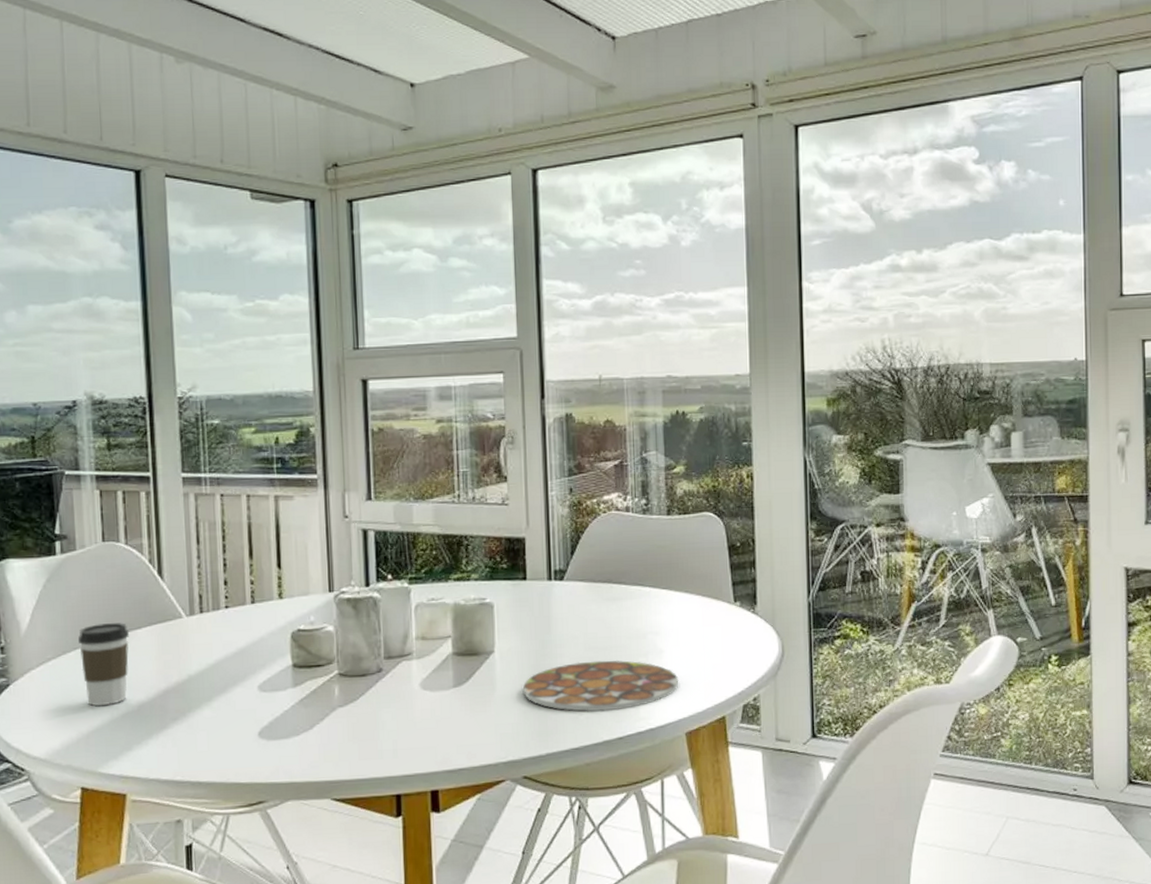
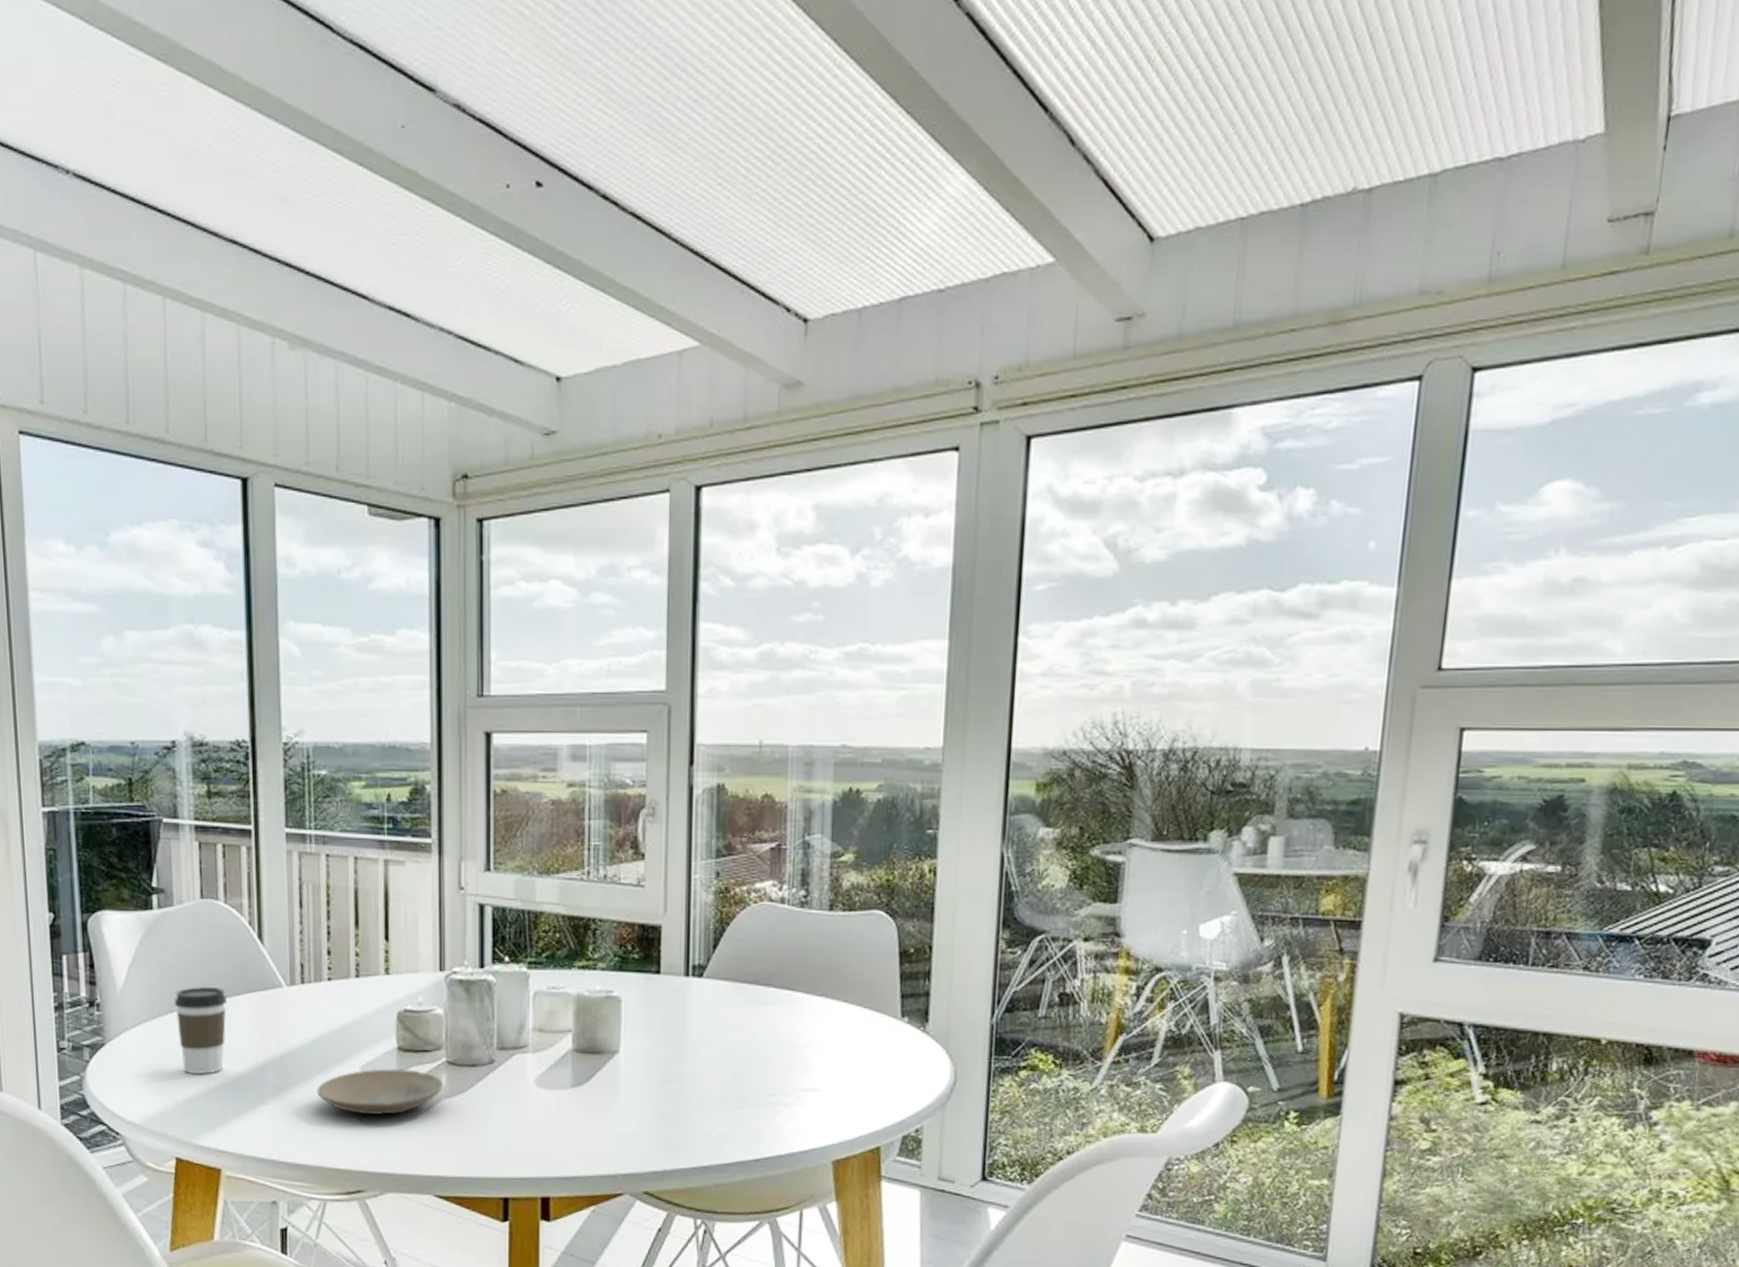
plate: none [217,684,336,730] -> present [316,1069,443,1116]
plate: present [523,660,679,712] -> none [650,1071,829,1129]

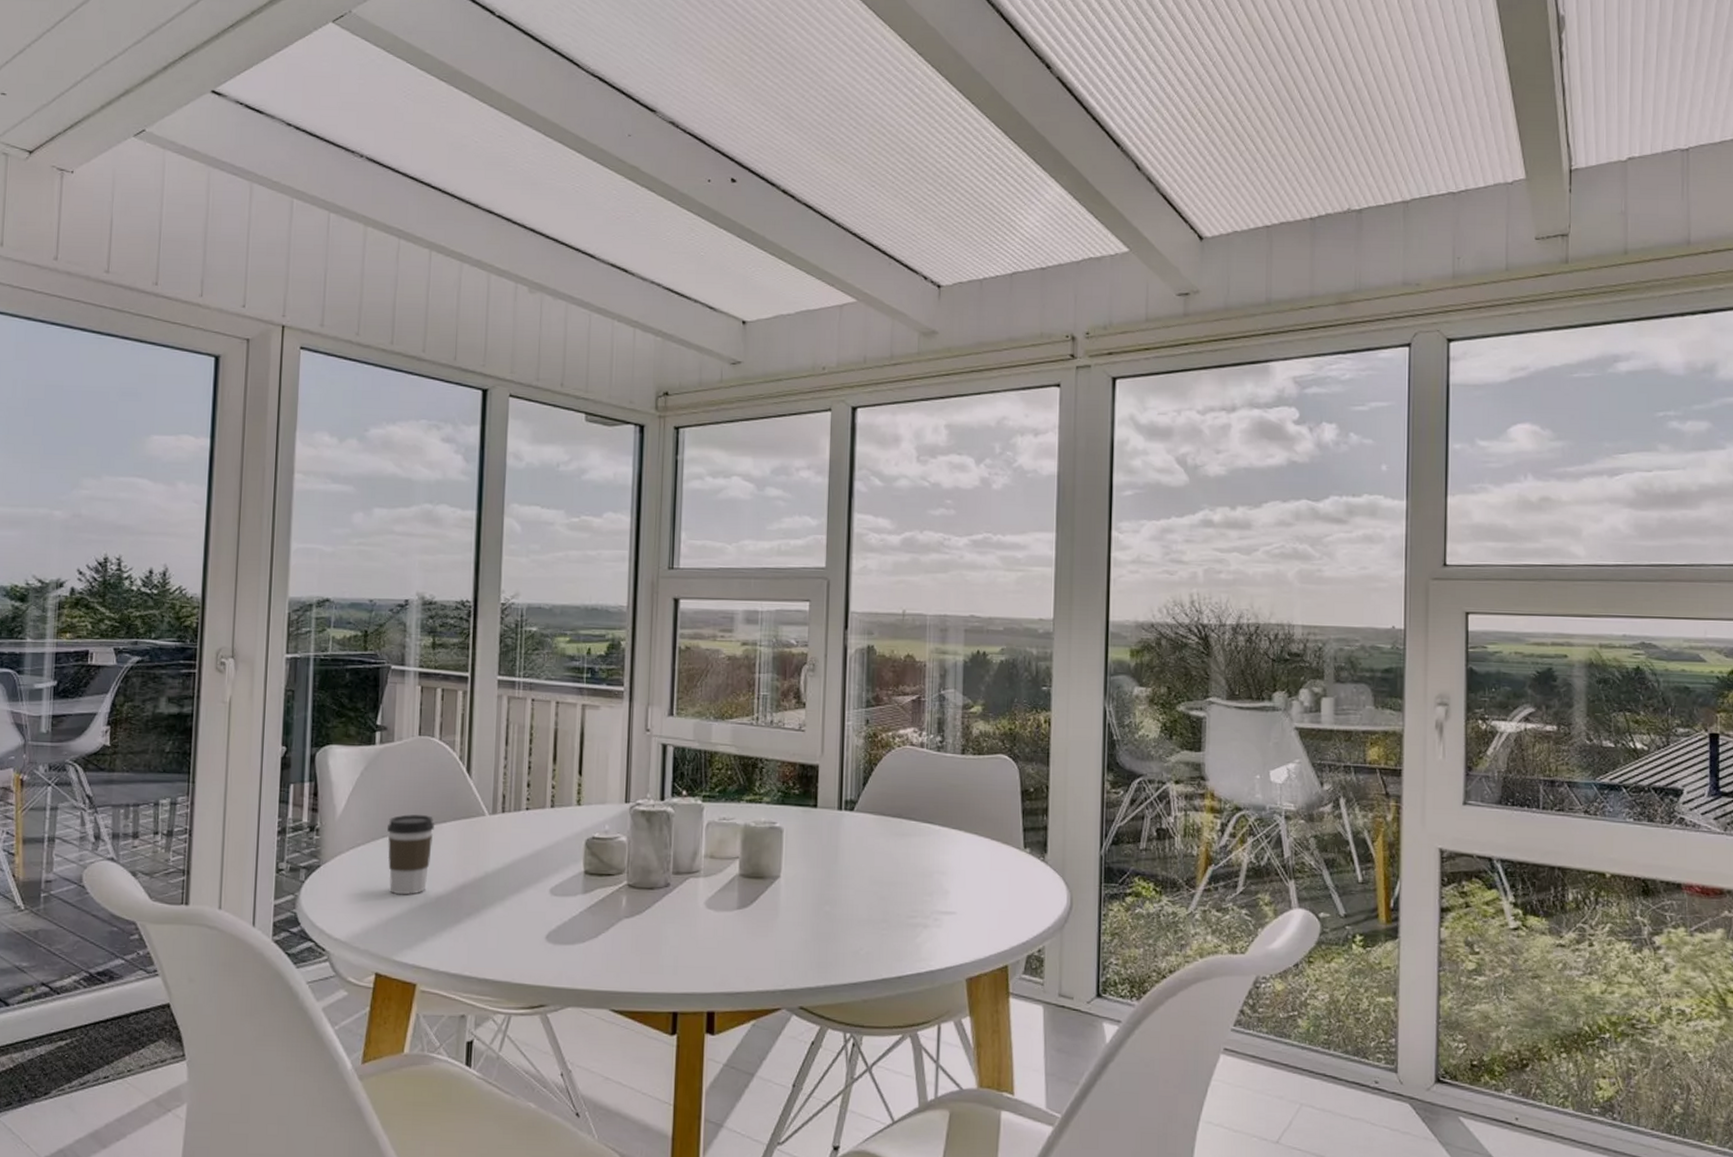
plate: present [316,1069,443,1116] -> none [509,891,623,934]

